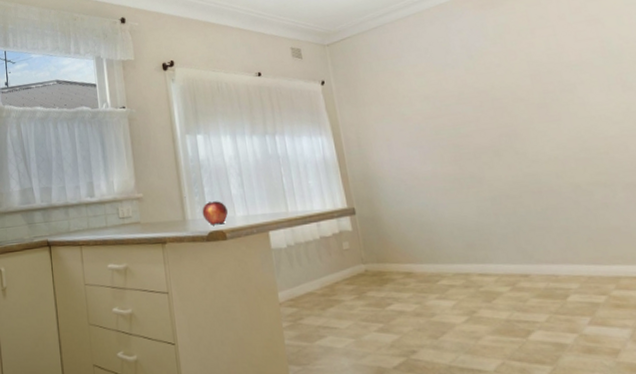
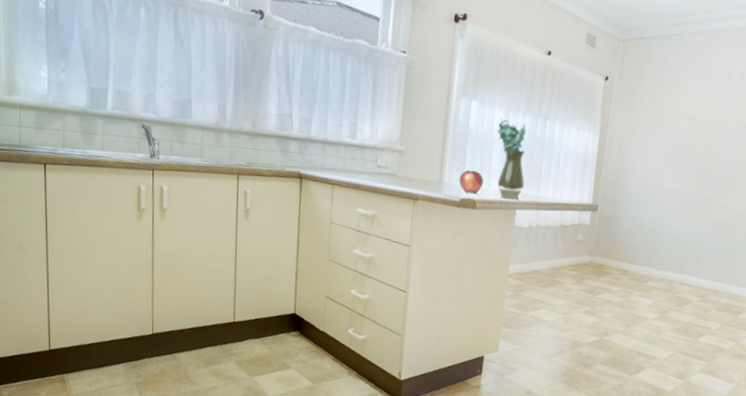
vase: none [227,144,271,222] -> present [497,118,526,199]

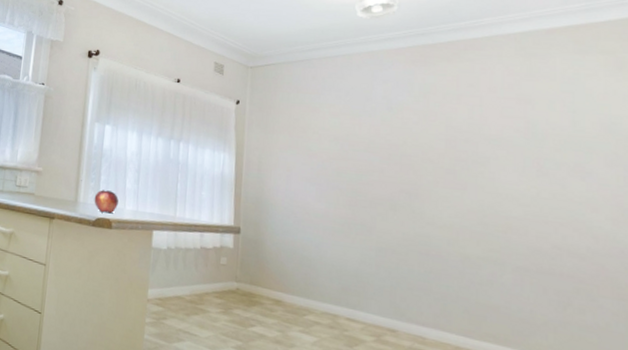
vase: present [497,118,526,199] -> none [130,141,160,220]

